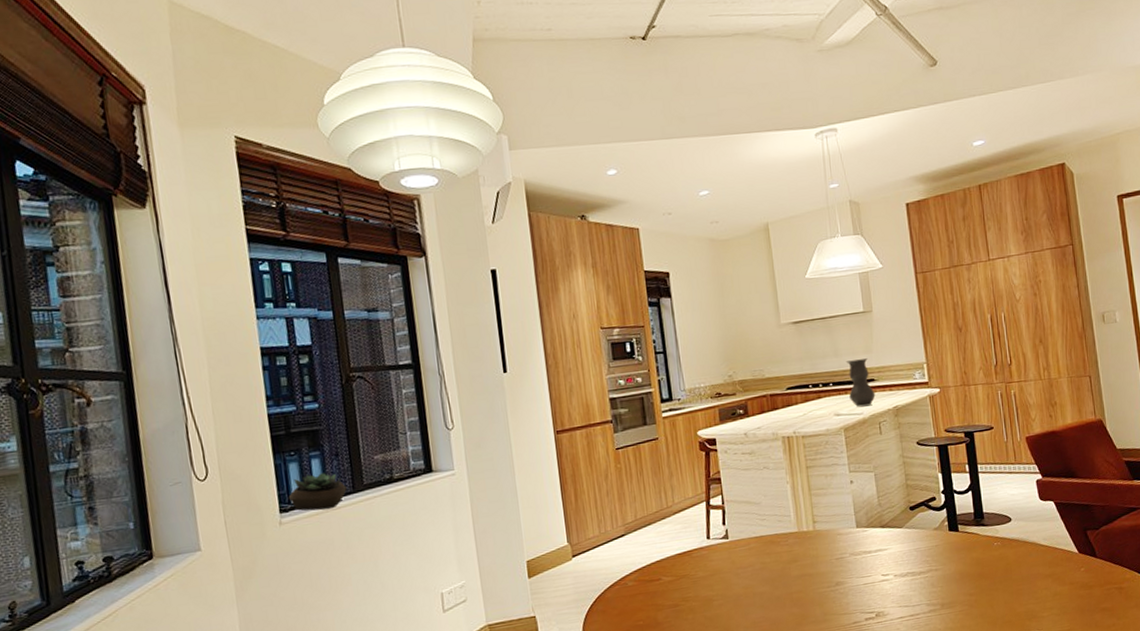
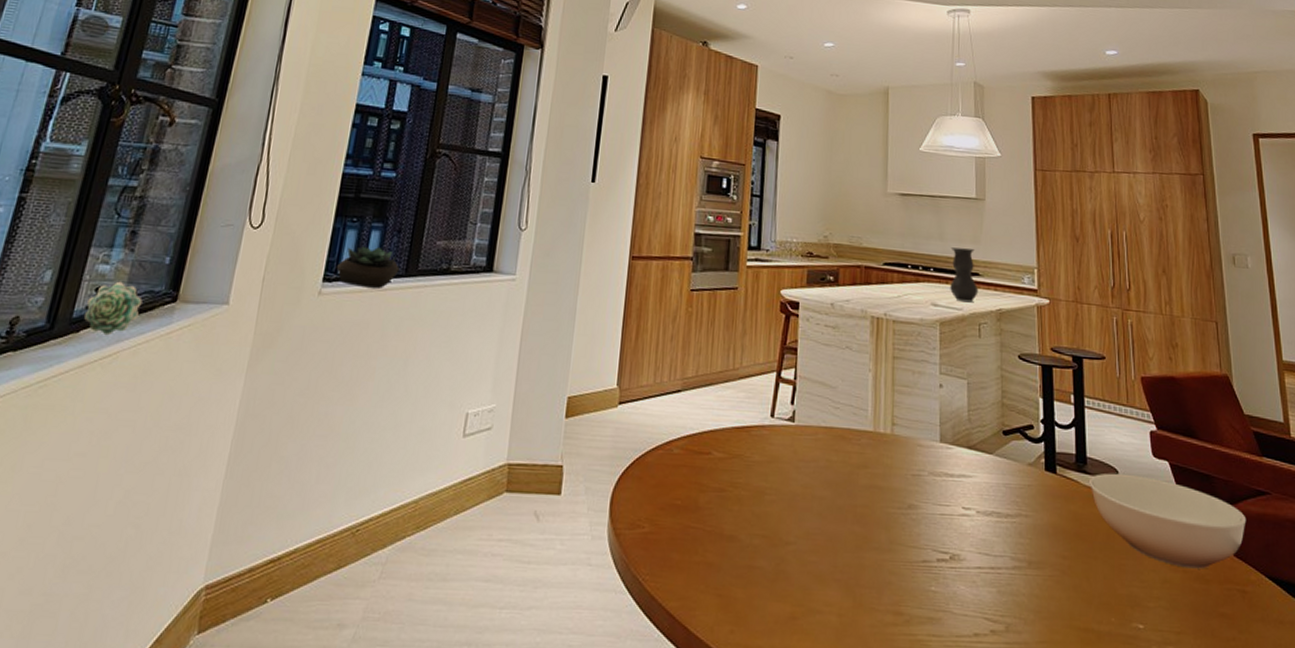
succulent plant: none [72,552,123,600] -> present [83,281,143,336]
bowl: none [986,517,1121,582] -> present [1088,473,1247,569]

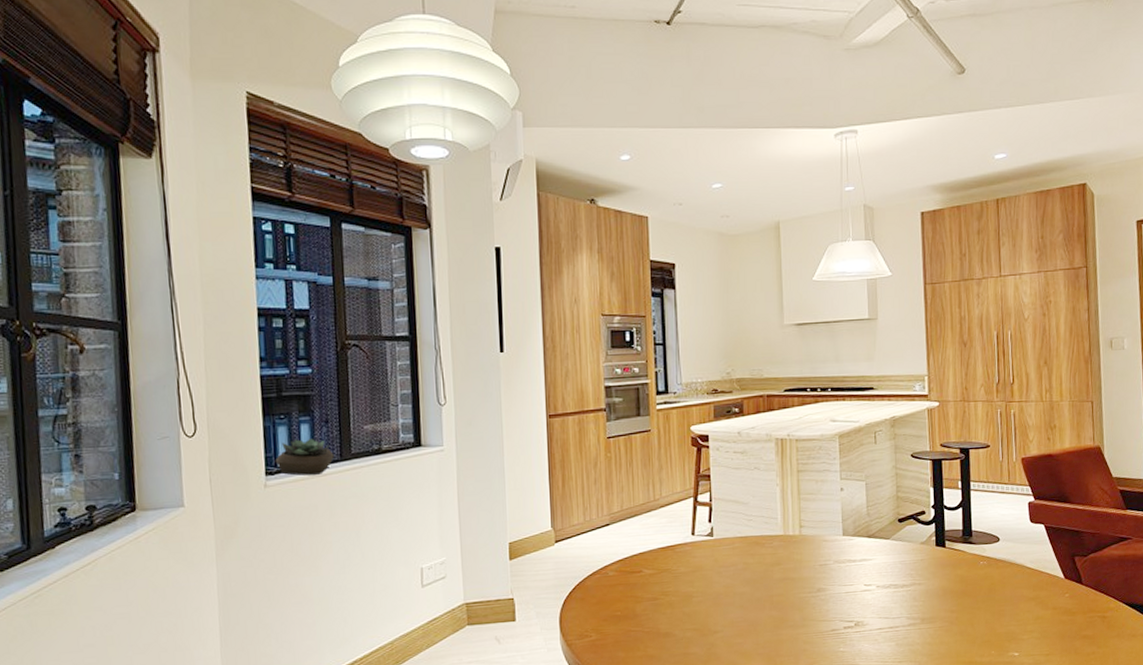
succulent plant: present [83,281,143,336] -> none [54,500,105,548]
vase: present [950,247,979,303] -> none [846,366,873,415]
bowl: present [1088,473,1247,569] -> none [973,539,1109,606]

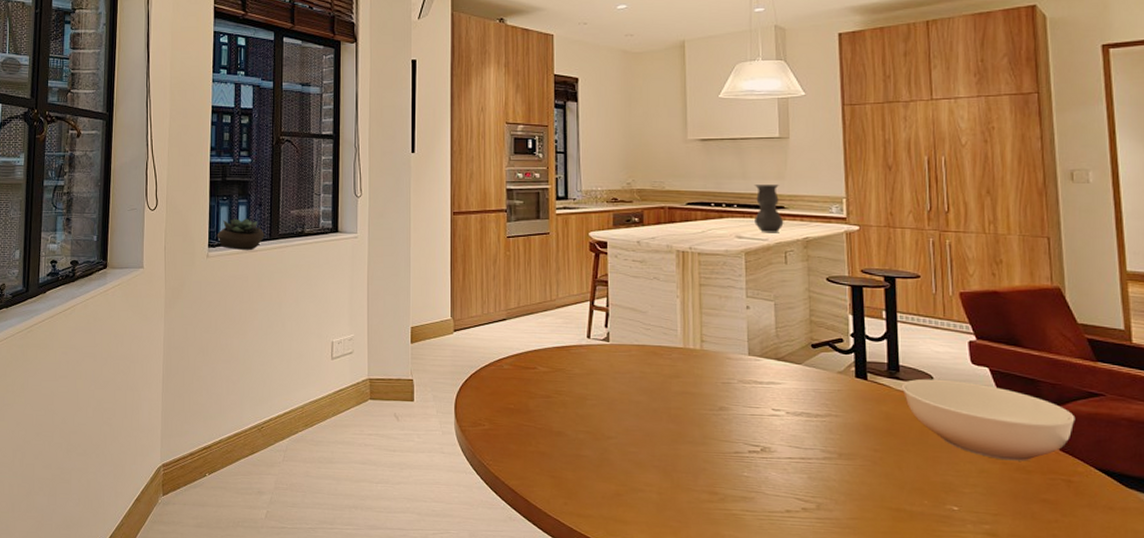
vase: none [846,366,873,415] -> present [754,185,784,233]
bowl: none [973,539,1109,606] -> present [901,378,1076,461]

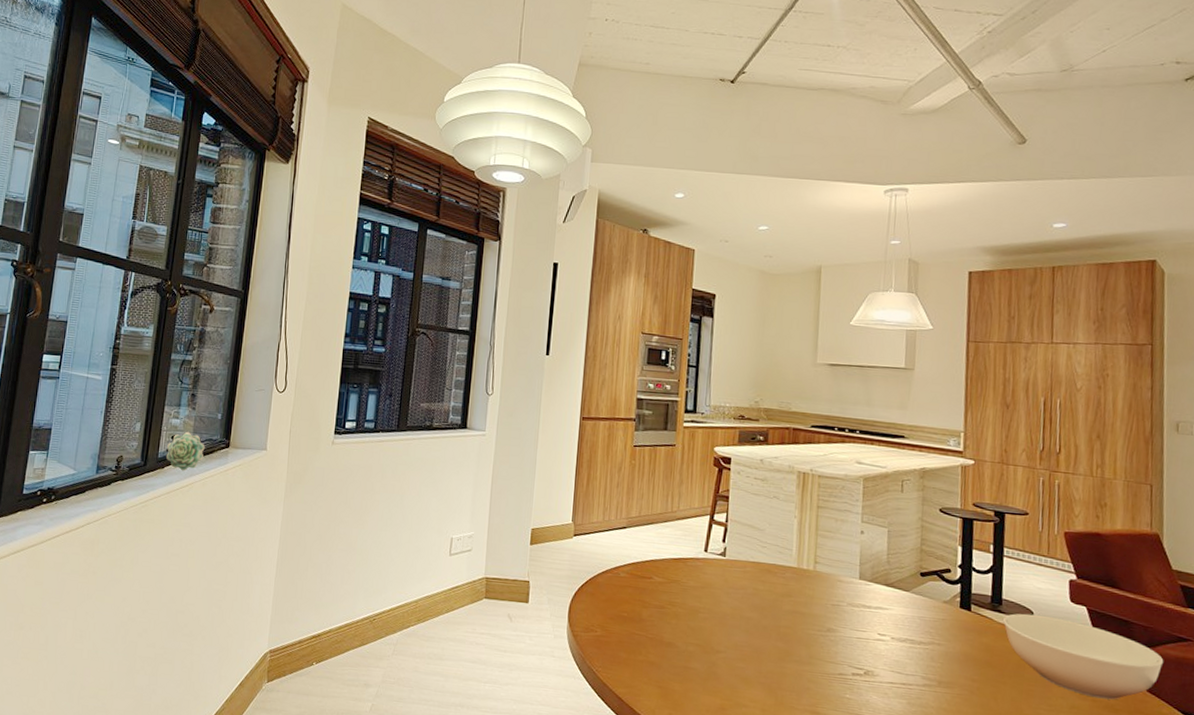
succulent plant: none [46,255,84,295] -> present [165,431,205,472]
succulent plant: present [216,218,265,251] -> none [343,407,393,441]
vase: present [754,185,784,233] -> none [875,412,903,462]

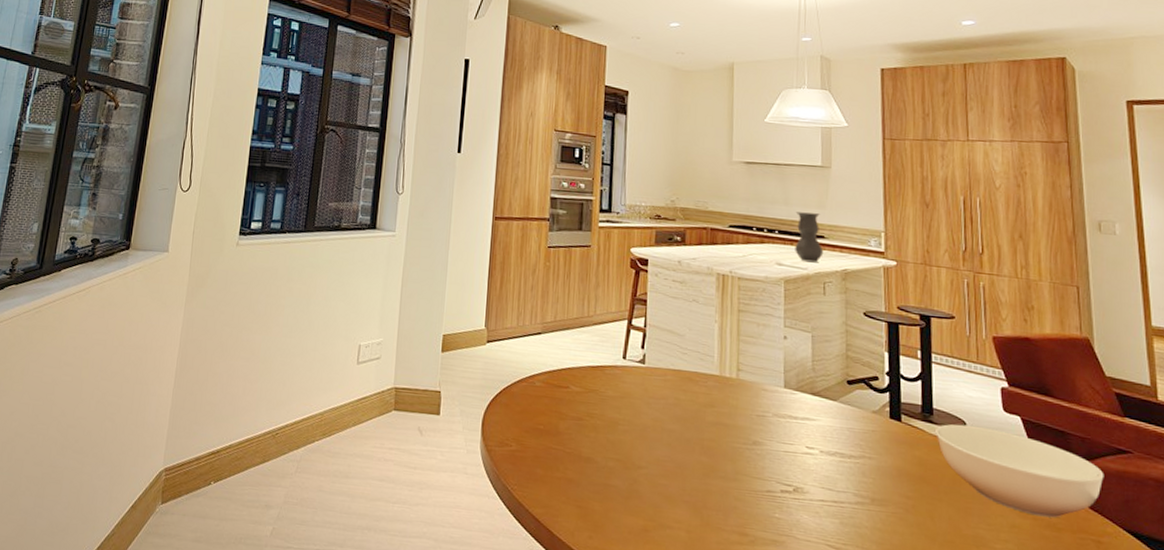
succulent plant: present [165,431,205,472] -> none [63,232,105,275]
vase: none [875,412,903,462] -> present [795,212,824,263]

